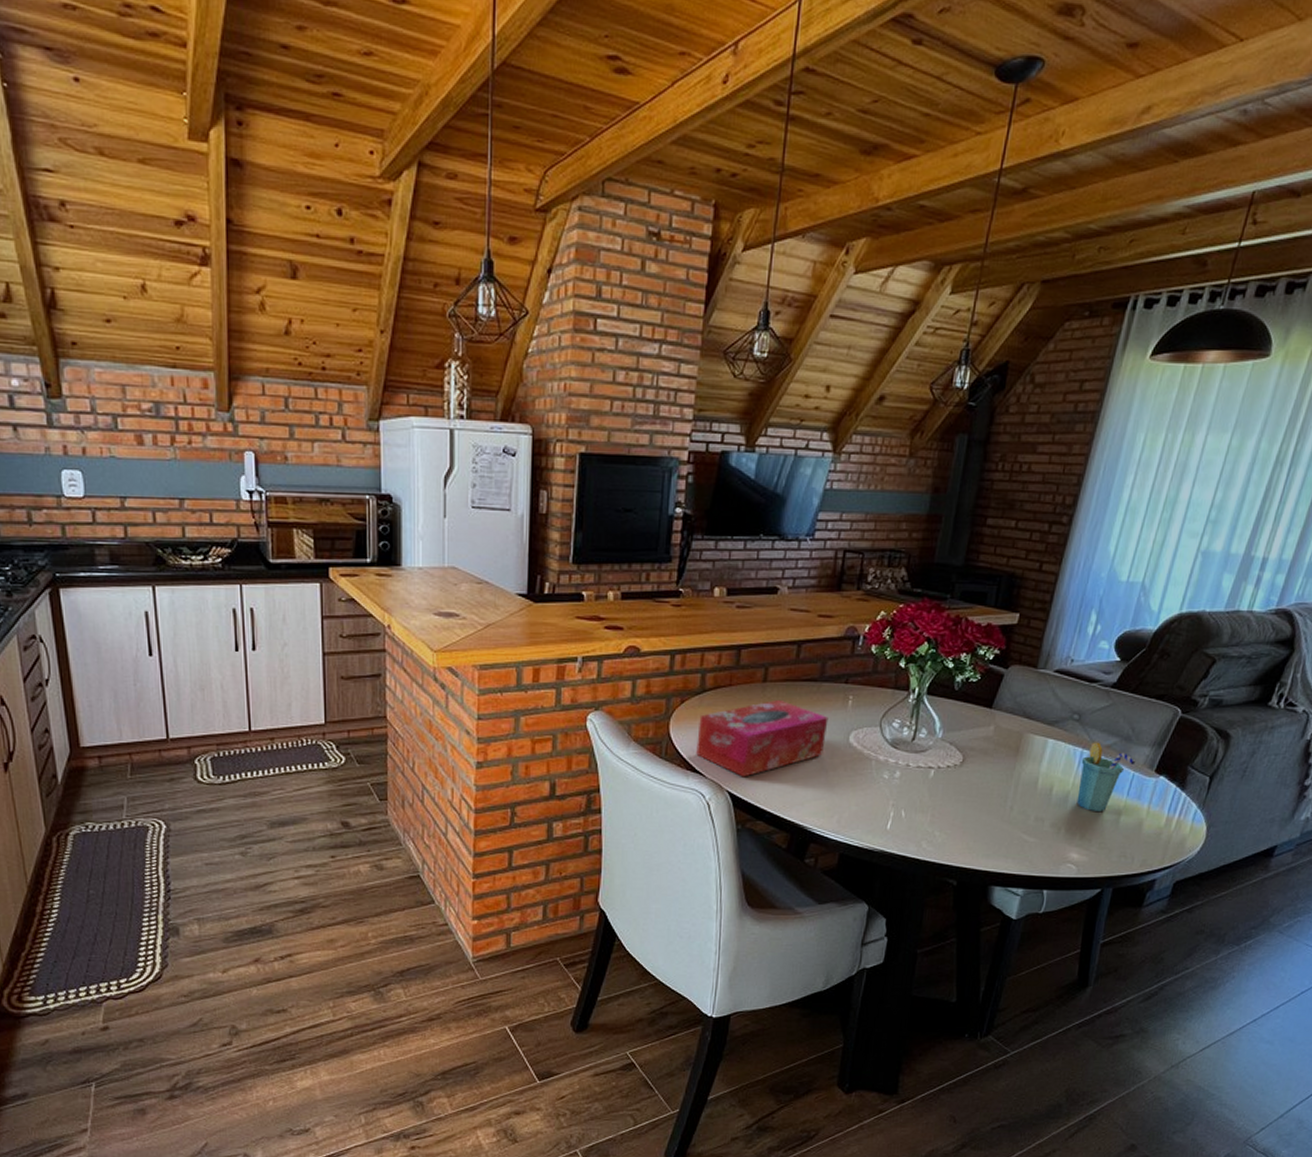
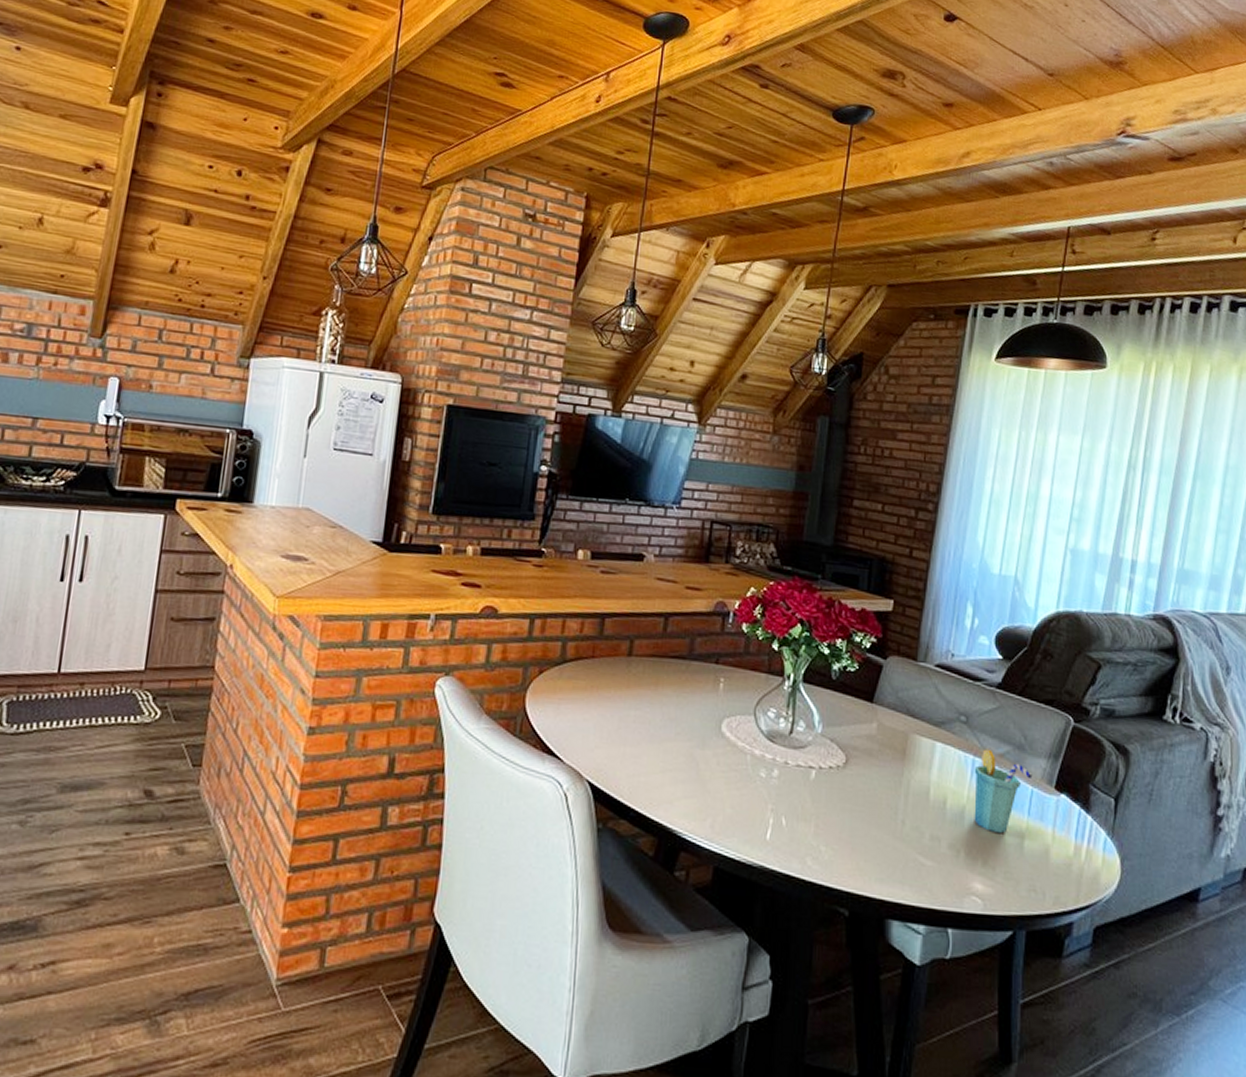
tissue box: present [696,699,829,777] -> none [554,676,699,766]

